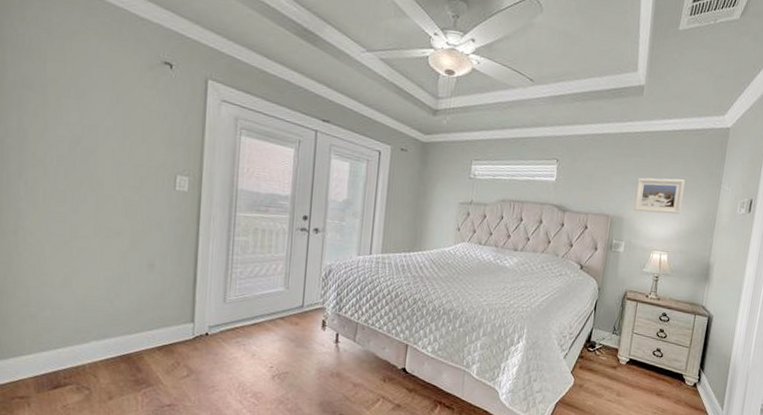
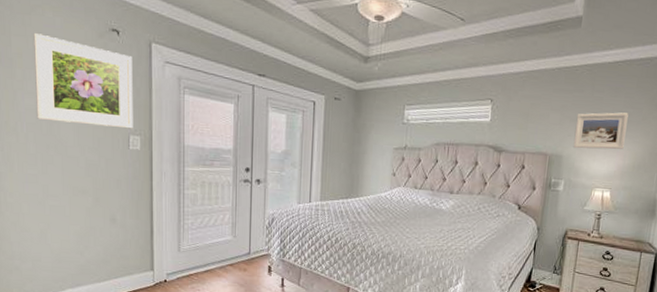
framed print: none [70,59,186,169] -> present [33,32,133,129]

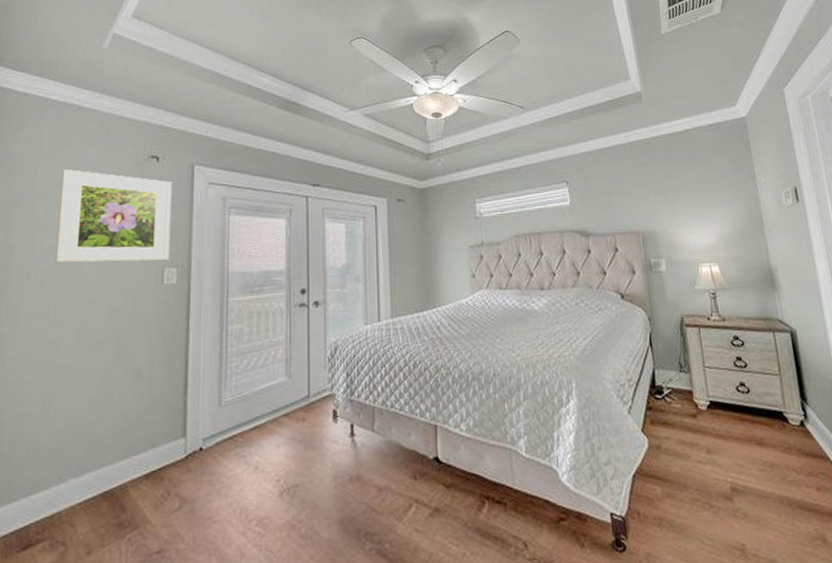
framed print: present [573,112,629,150] -> none [660,179,719,223]

